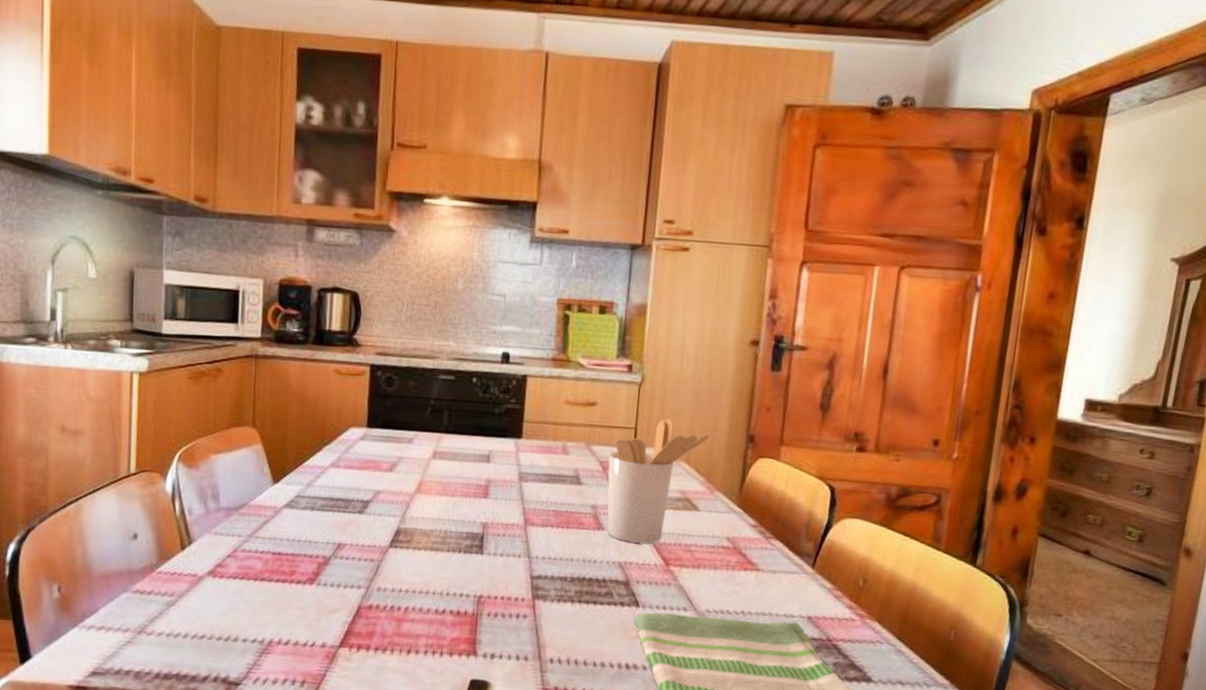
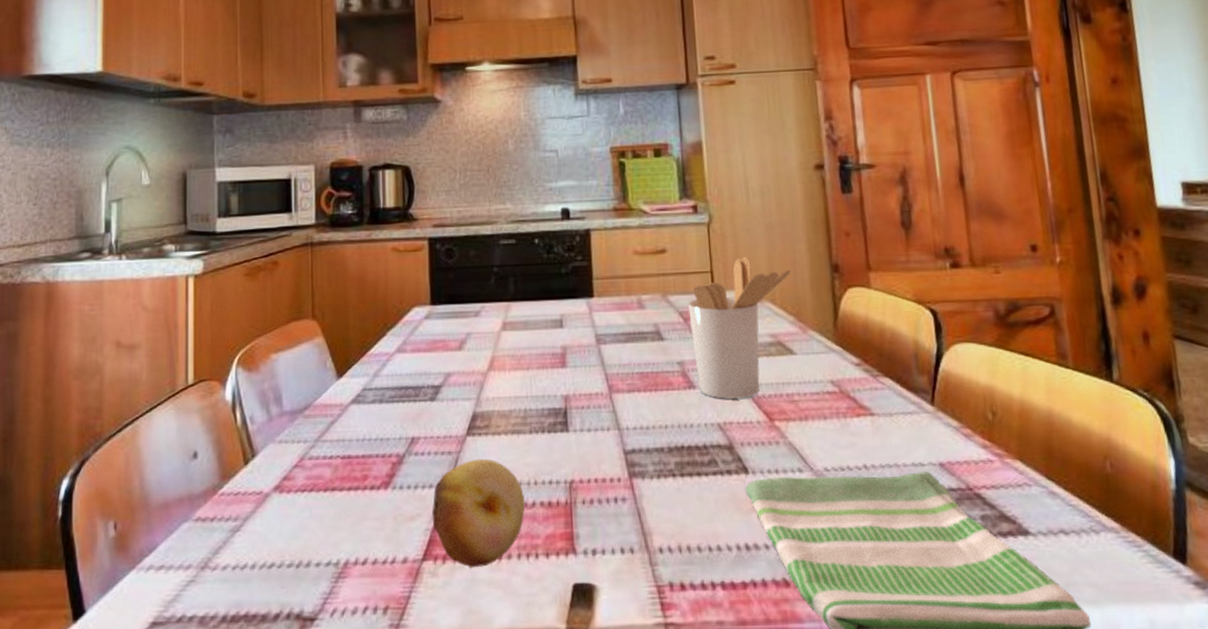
fruit: none [351,568,436,658] -> present [431,458,525,568]

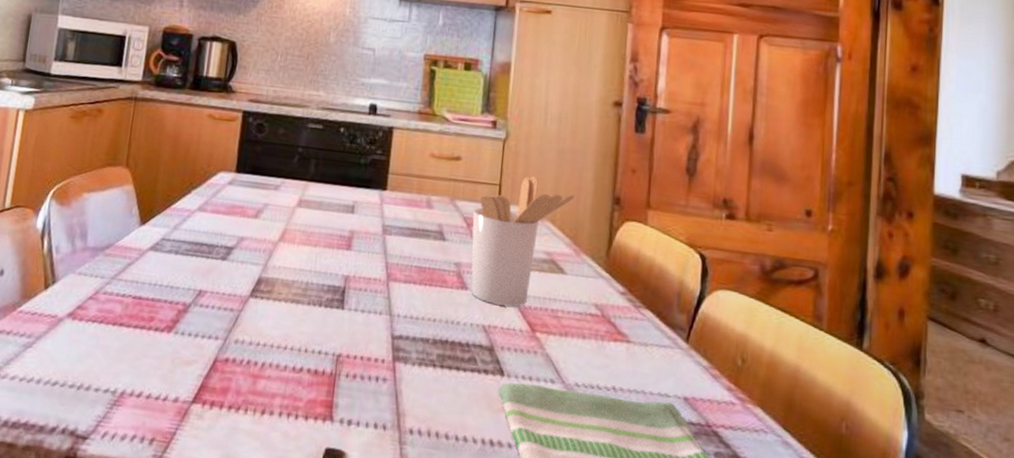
fruit: present [431,458,525,568] -> none [206,319,294,418]

